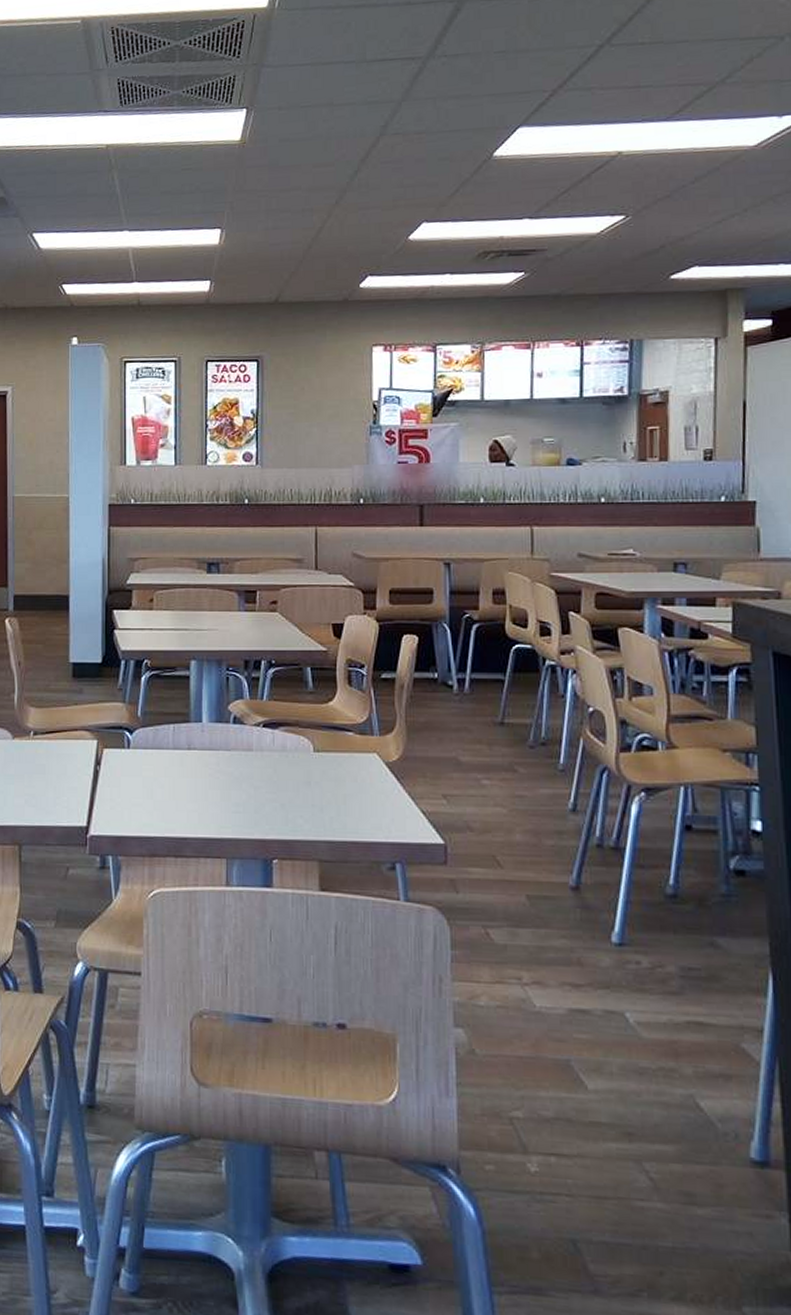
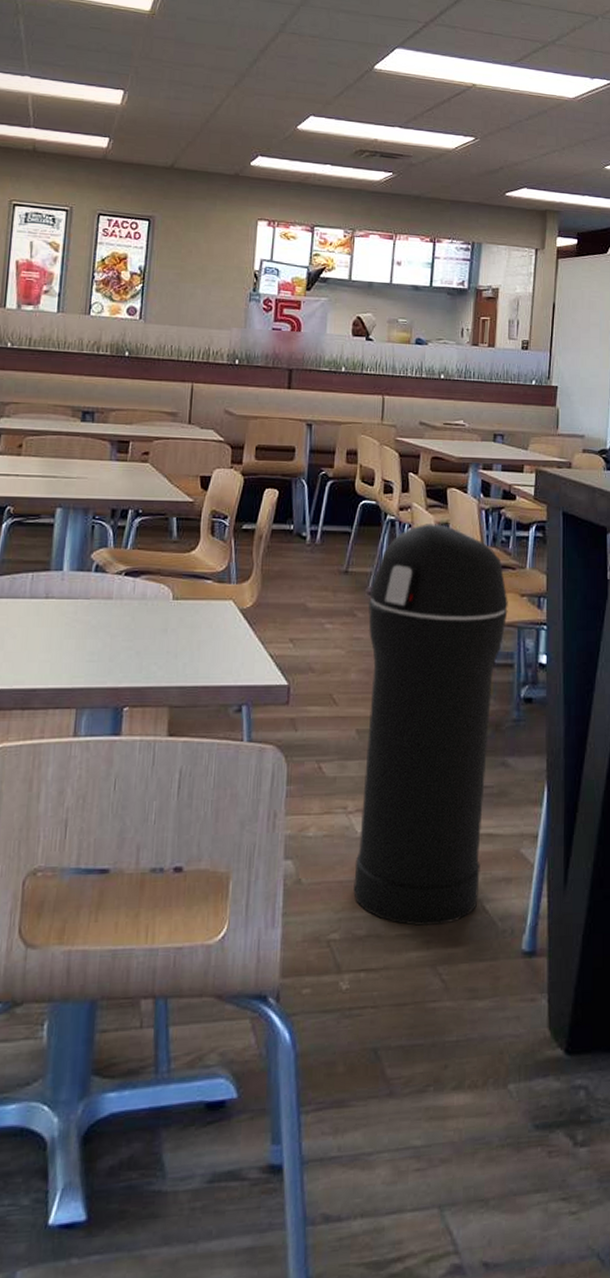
trash can: none [531,669,706,1117] -> present [353,524,508,927]

